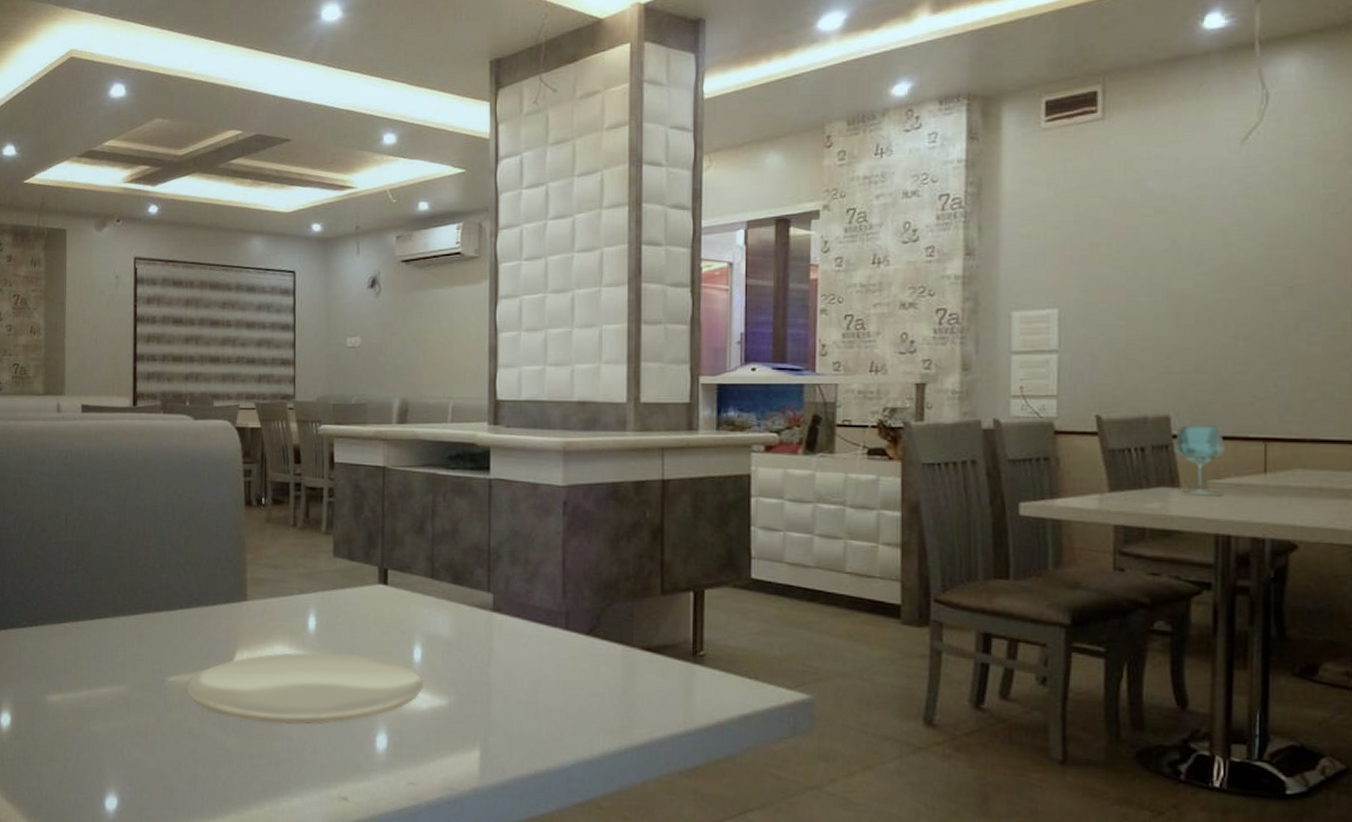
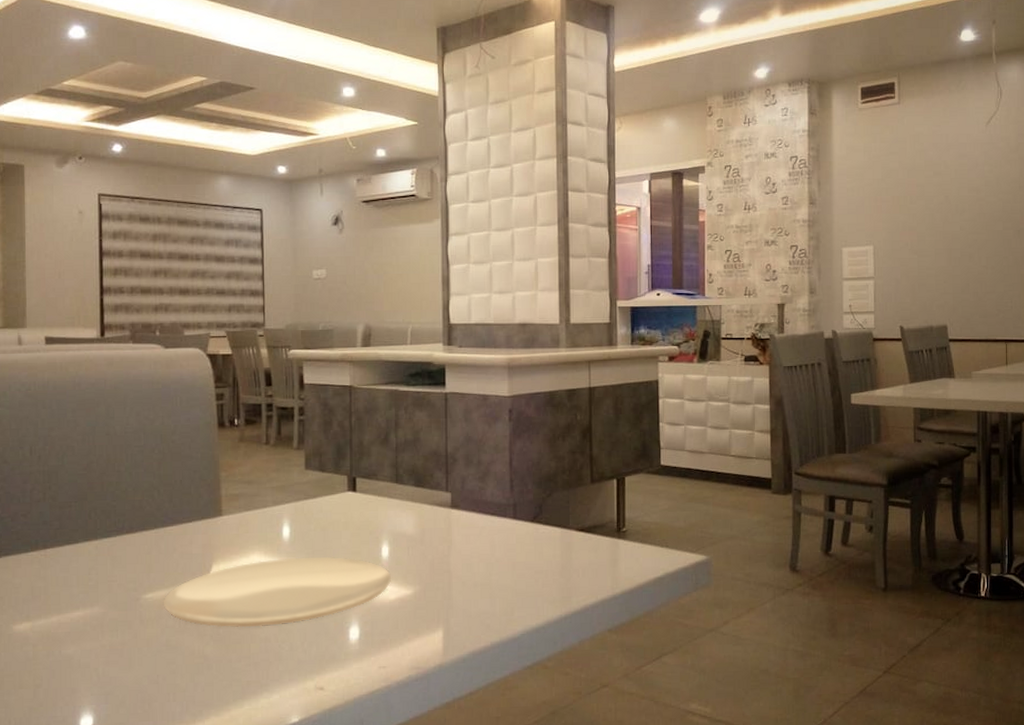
wine glass: present [1174,425,1224,497] -> none [950,331,981,385]

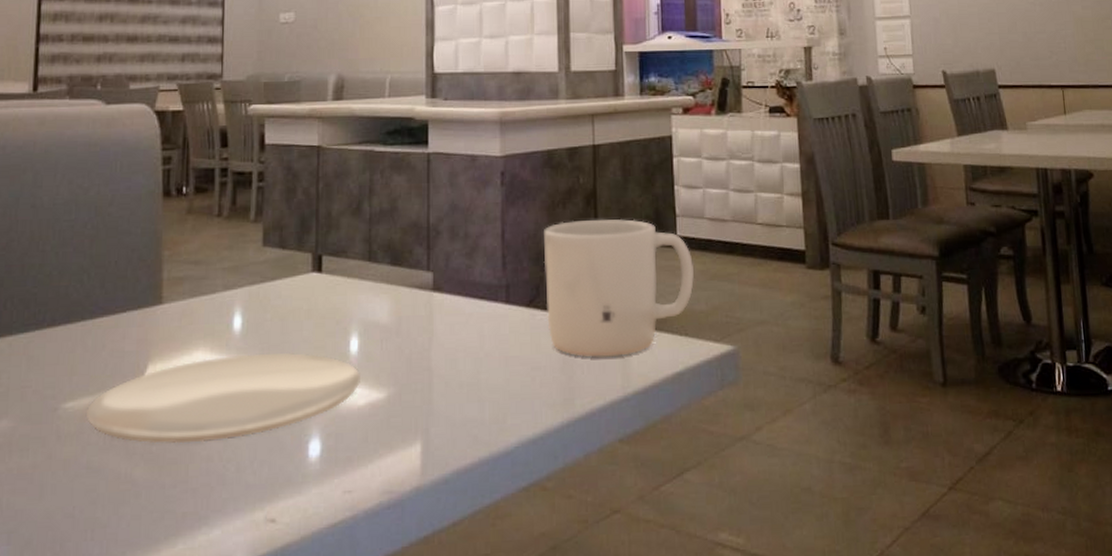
mug: none [545,450,675,564] -> present [543,218,694,358]

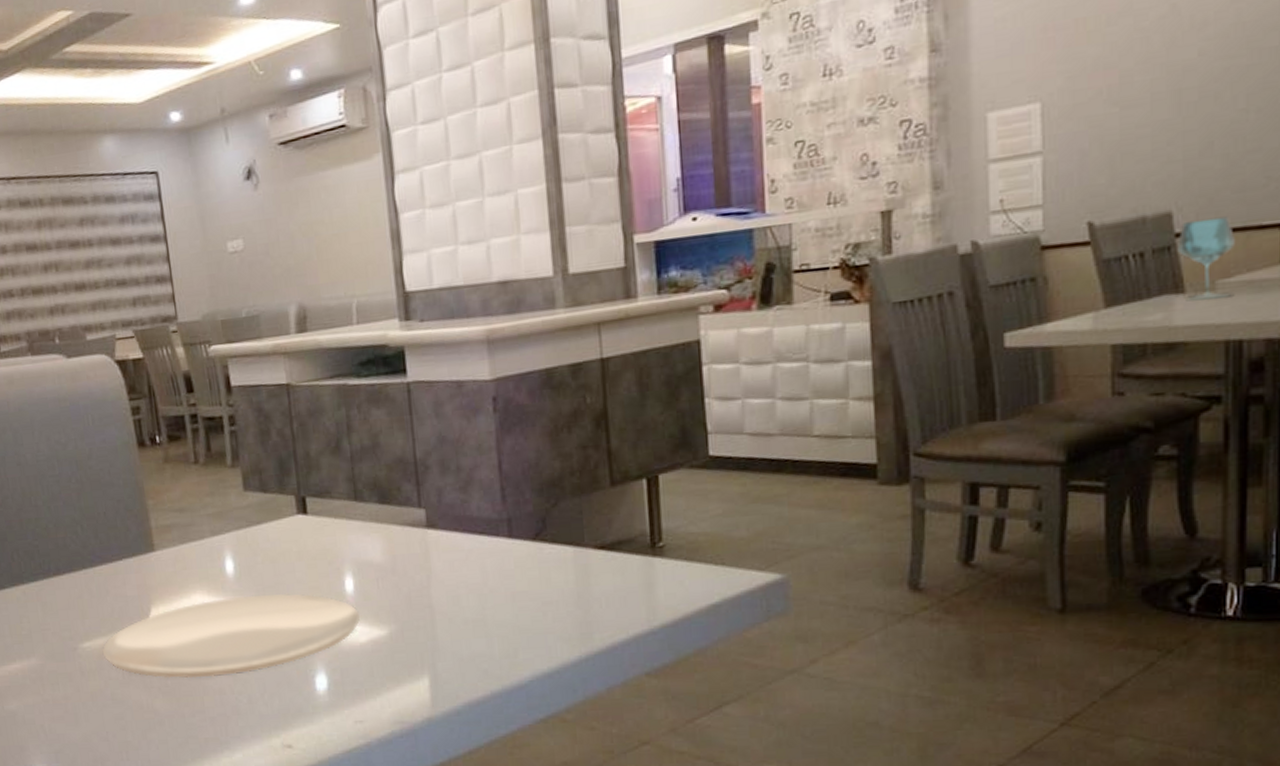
mug: present [543,218,694,358] -> none [546,439,732,591]
wine glass: none [1000,76,1037,137] -> present [1177,216,1234,302]

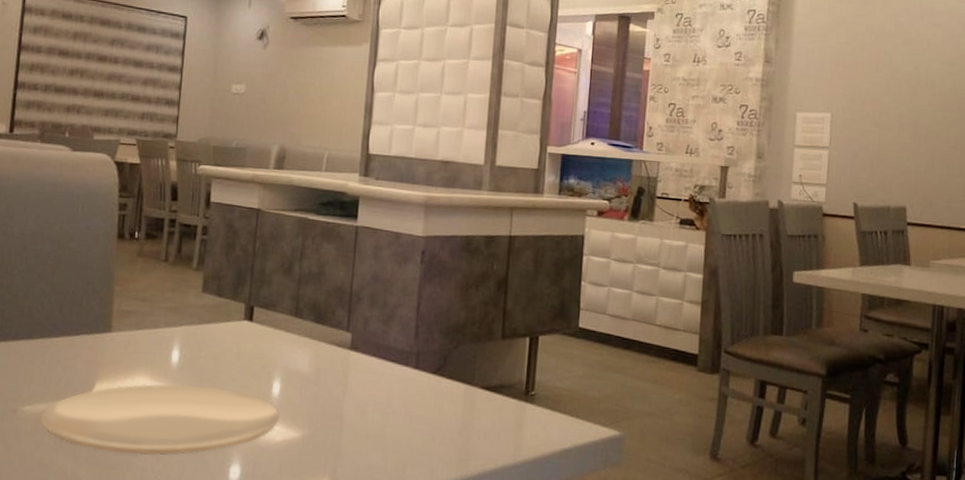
wine glass: present [1177,216,1234,302] -> none [908,215,943,275]

